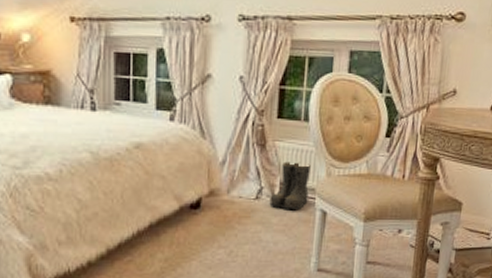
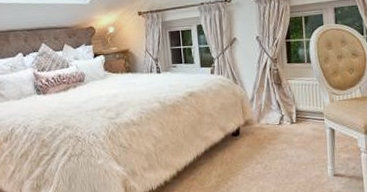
boots: present [269,161,311,209] -> none [289,93,320,130]

